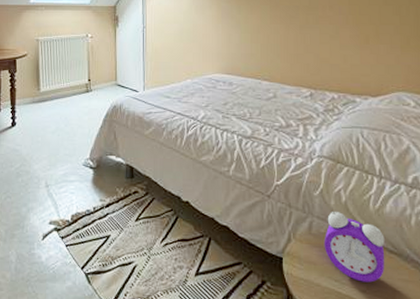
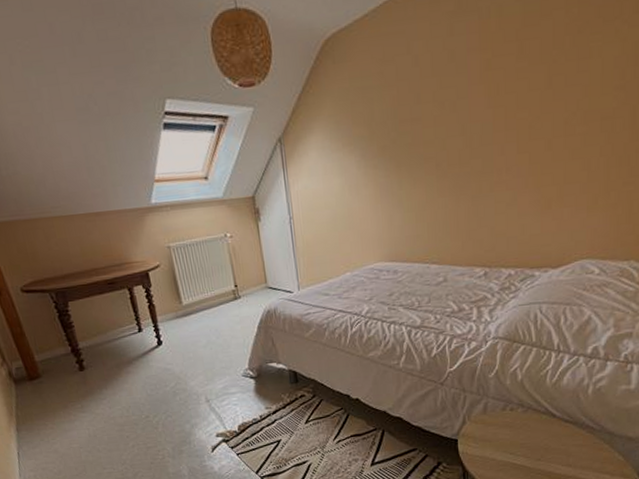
alarm clock: present [324,212,385,283] -> none [499,390,561,452]

